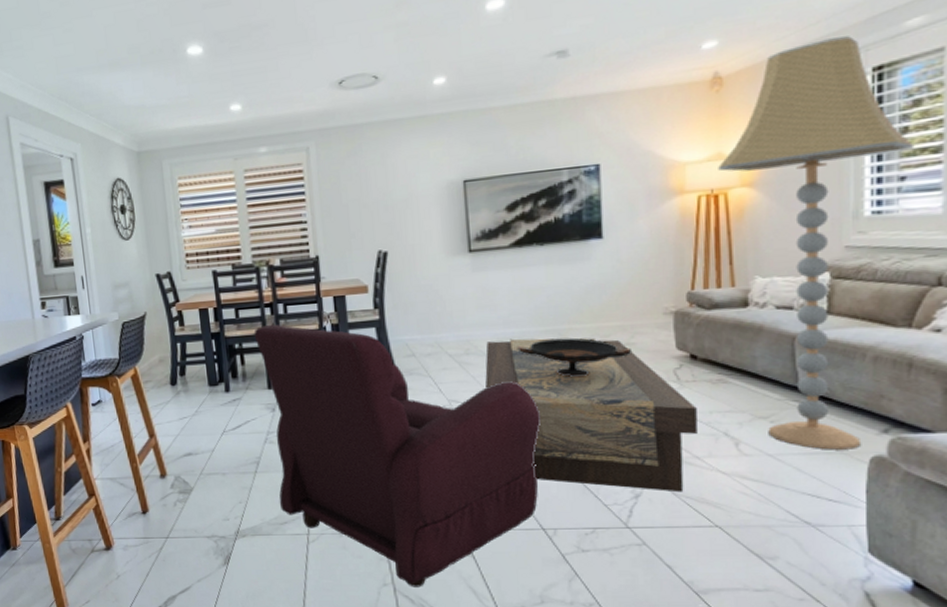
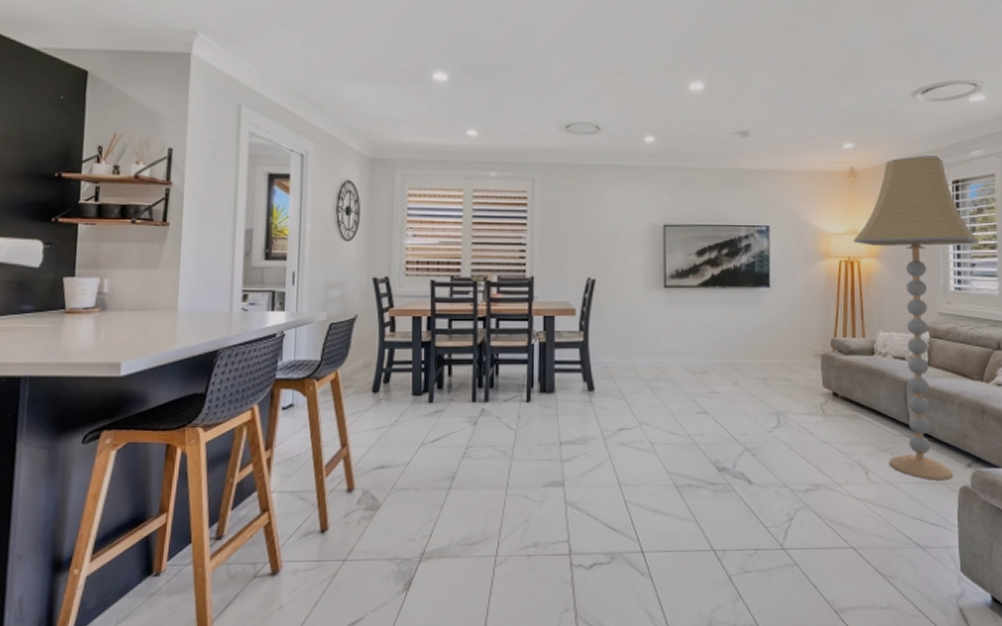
armchair: present [254,324,541,587] -> none [464,337,715,612]
coffee table: present [485,338,697,493] -> none [672,368,838,516]
decorative bowl: present [517,337,633,377] -> none [699,371,790,406]

